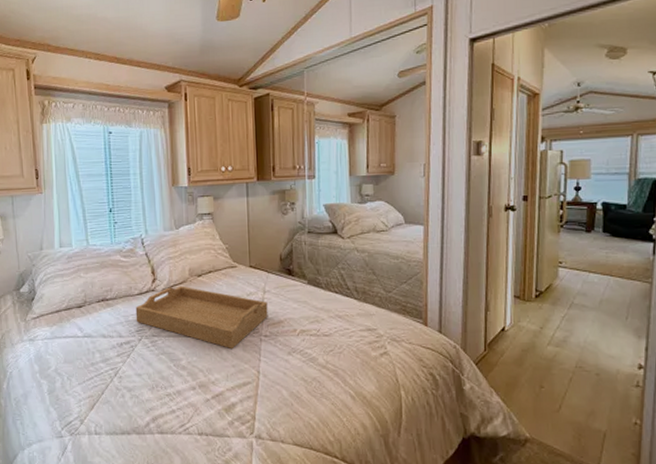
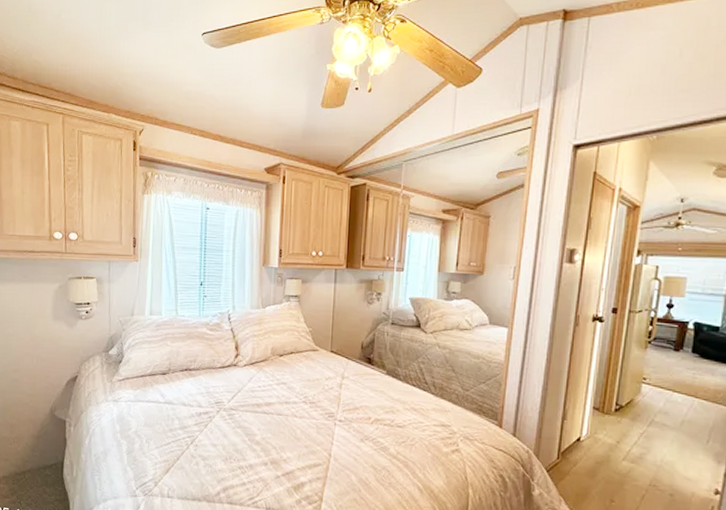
serving tray: present [135,285,268,350] -> none [216,363,345,431]

